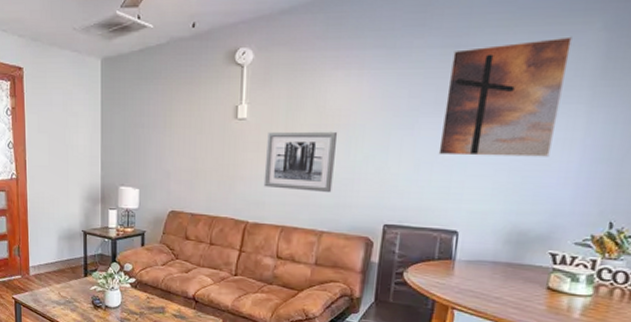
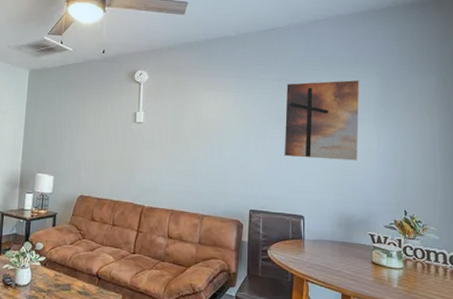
wall art: present [263,131,338,192] -> none [156,134,212,183]

